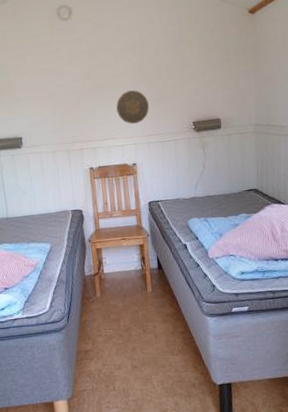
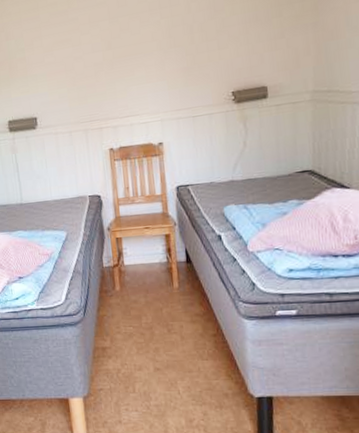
decorative plate: present [116,90,150,125] -> none [140,58,180,98]

